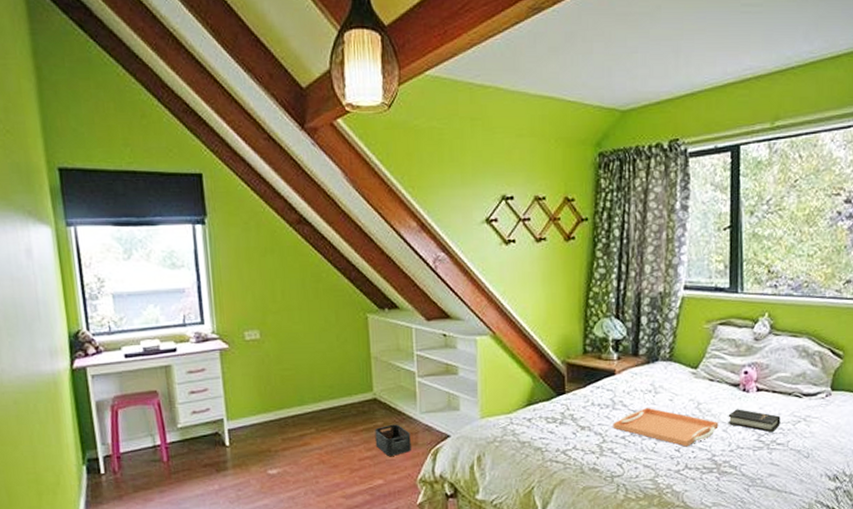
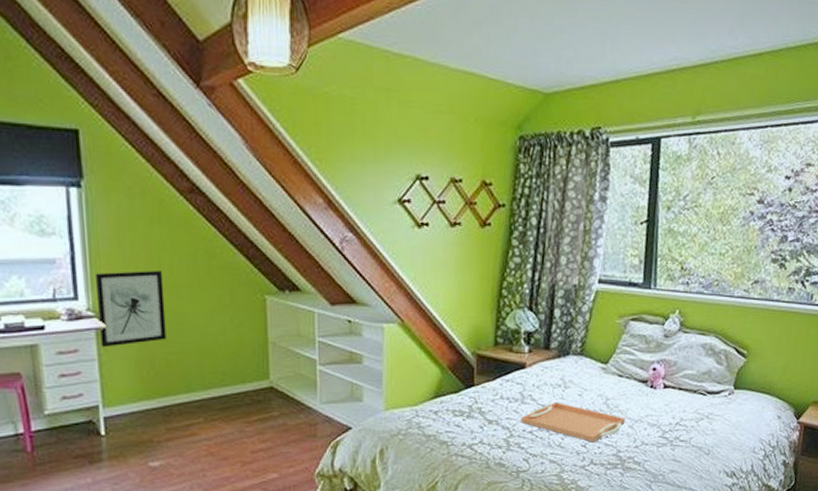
wall art: none [218,295,281,366] -> present [94,271,167,348]
storage bin: present [375,424,411,456] -> none [270,415,309,448]
hardback book: present [728,409,781,433] -> none [634,405,685,430]

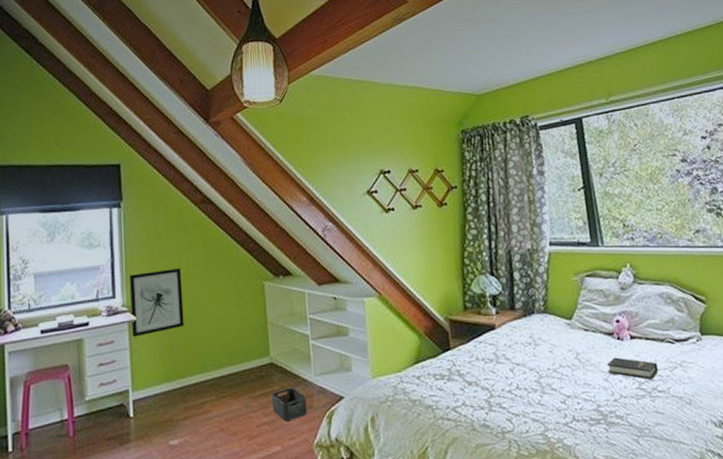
storage bin: none [270,415,309,448] -> present [272,387,307,421]
serving tray: present [521,401,626,443] -> none [498,359,600,398]
hardback book: none [634,405,685,430] -> present [607,357,658,380]

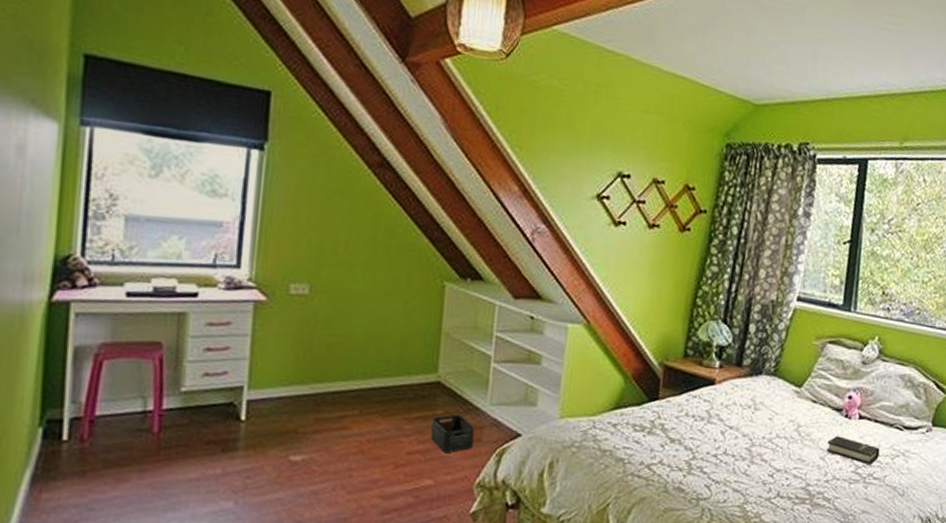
wall art: present [129,268,184,338] -> none [257,241,337,323]

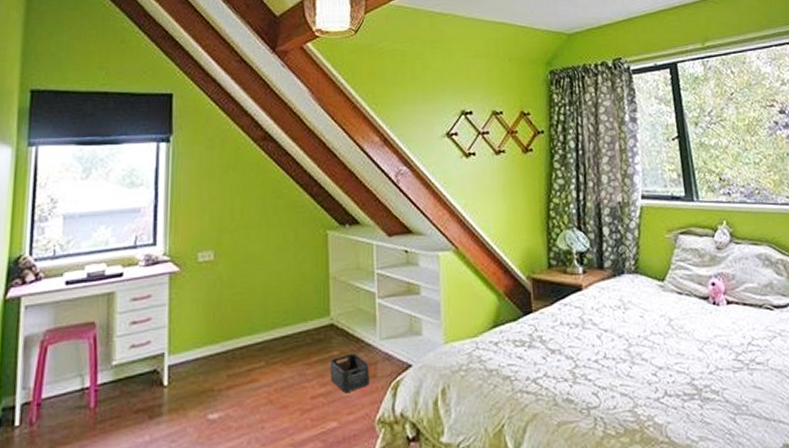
hardback book: present [826,436,880,465] -> none [702,324,756,351]

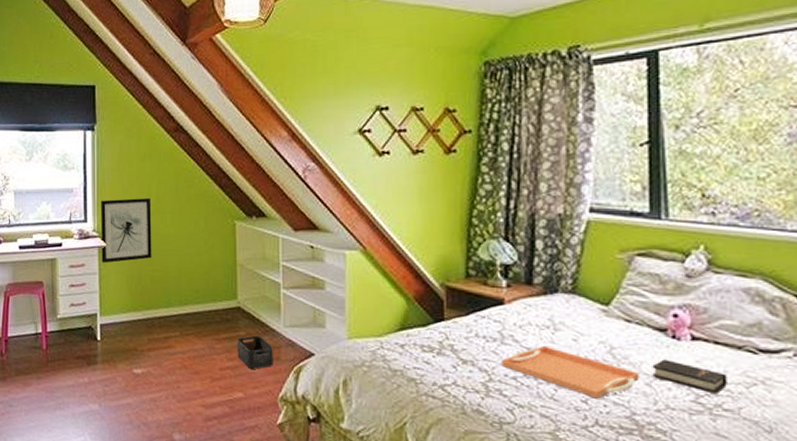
wall art: none [173,213,235,292] -> present [100,198,152,263]
serving tray: none [584,325,694,370] -> present [501,345,640,399]
hardback book: none [702,324,756,351] -> present [652,359,727,395]

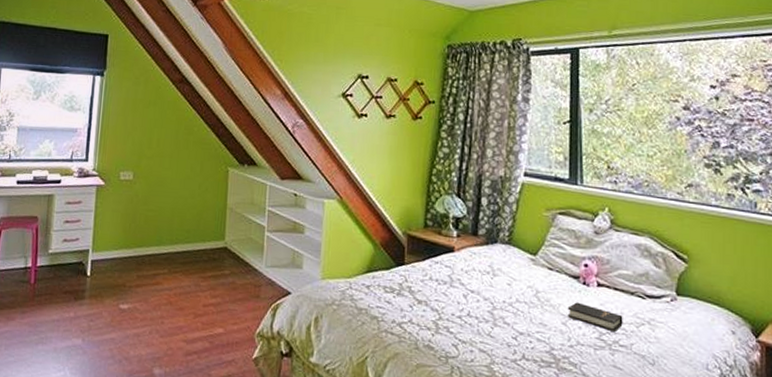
wall art: present [100,198,152,263] -> none [98,141,152,202]
storage bin: present [237,335,273,369] -> none [221,274,254,306]
serving tray: present [501,345,640,399] -> none [449,288,558,336]

